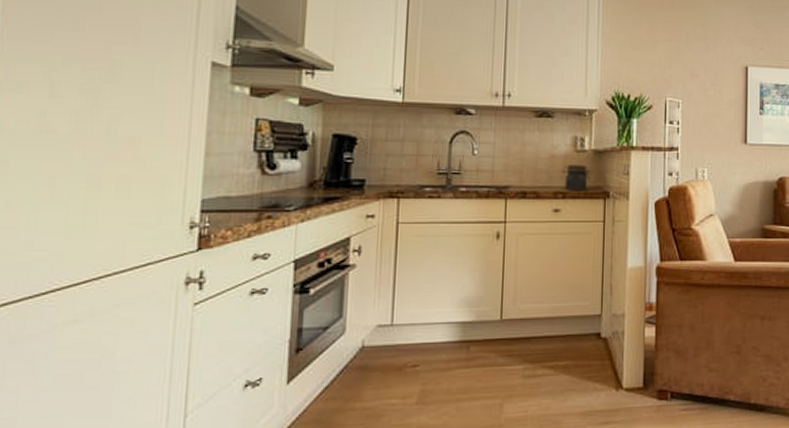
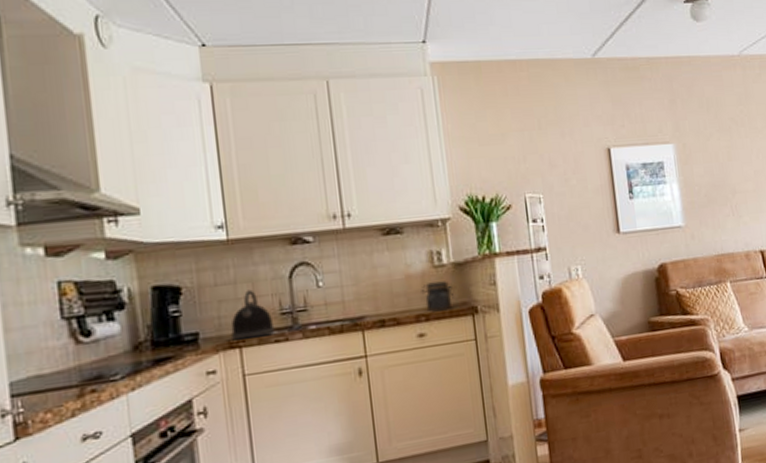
kettle: none [393,148,431,191] -> present [231,289,275,341]

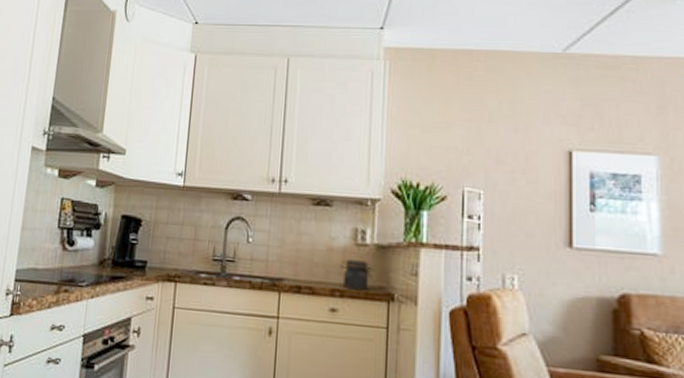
kettle: present [231,289,275,341] -> none [171,233,206,278]

